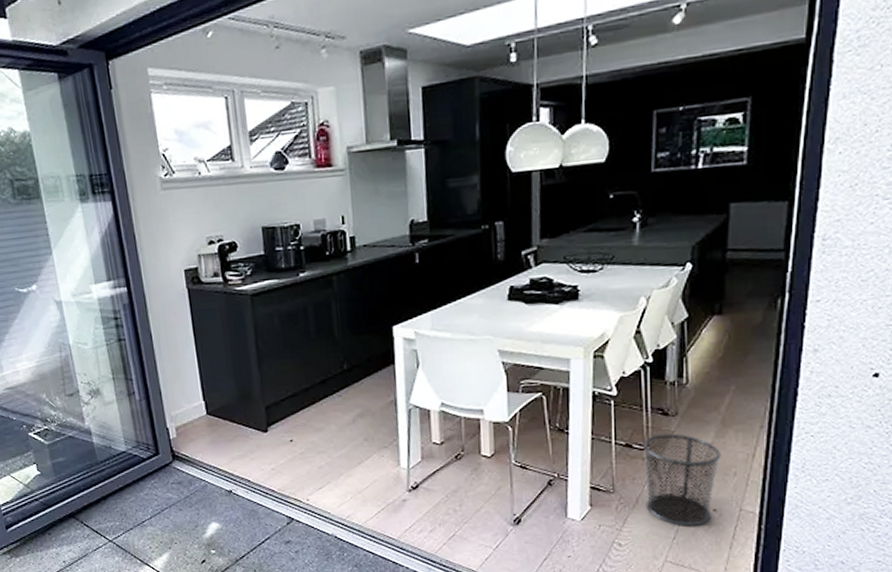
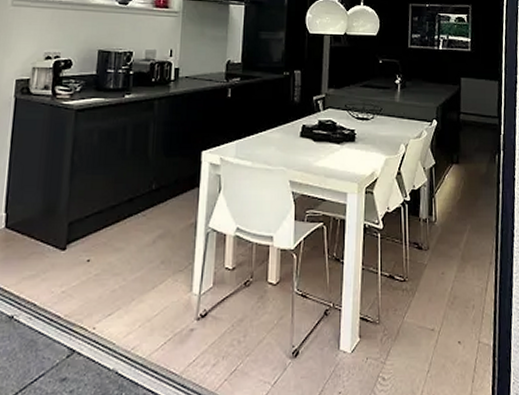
waste bin: present [643,433,721,526] -> none [402,266,463,359]

